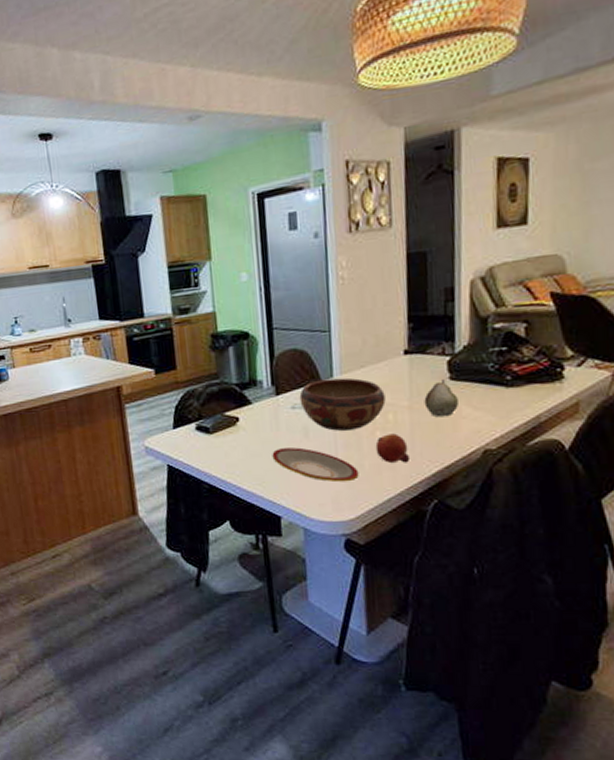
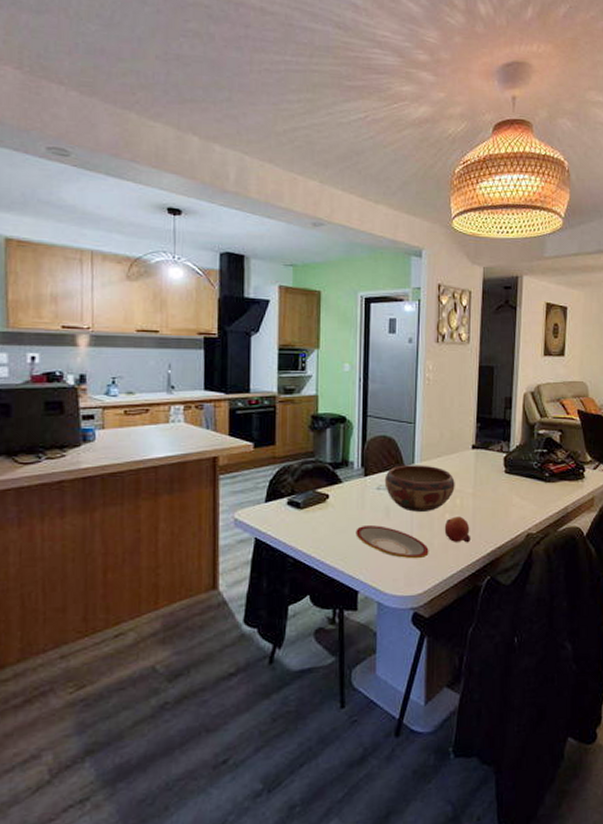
fruit: present [424,379,458,417] -> none [485,472,510,504]

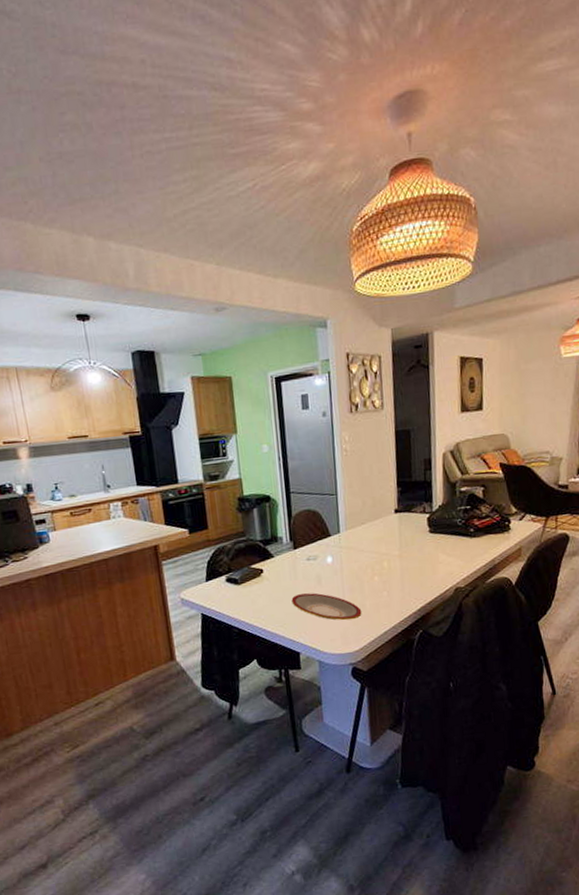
decorative bowl: present [384,465,455,512] -> none [313,533,382,578]
fruit: present [444,516,471,543] -> none [374,577,402,602]

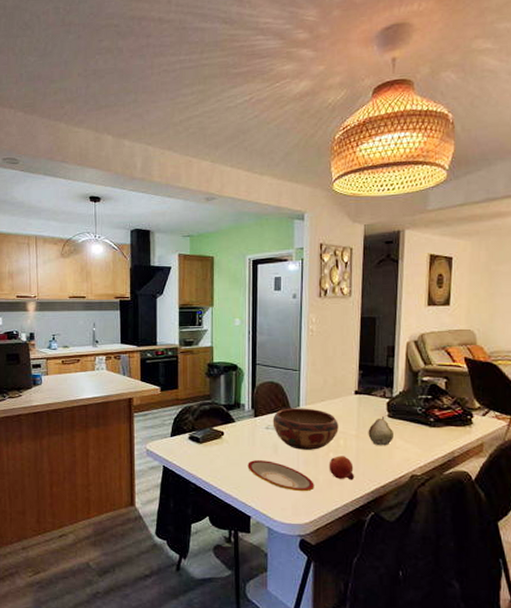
decorative bowl: none [313,533,382,578] -> present [272,408,339,450]
fruit: none [374,577,402,602] -> present [329,456,355,480]
fruit: none [410,532,436,563] -> present [368,416,393,446]

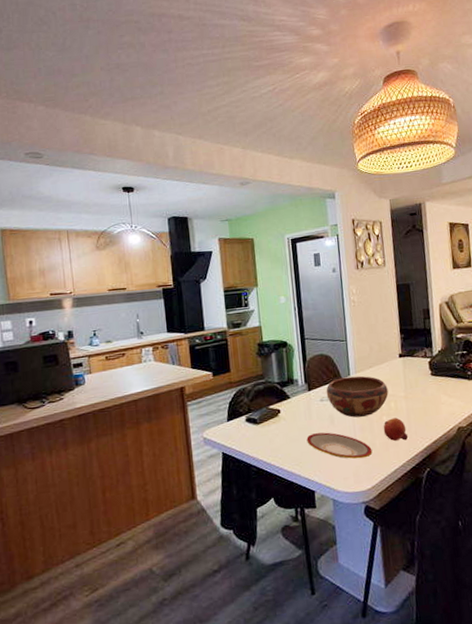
fruit: present [368,416,393,446] -> none [415,375,438,404]

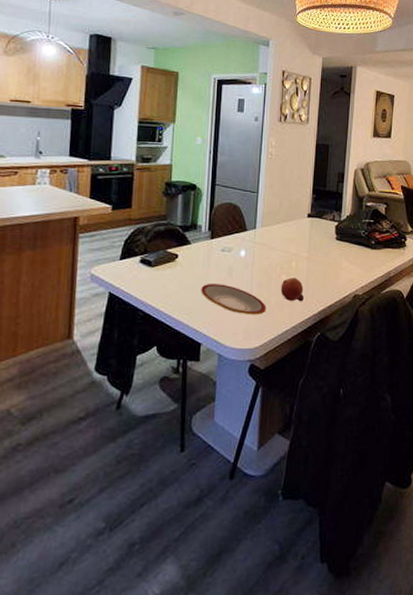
decorative bowl: present [326,375,389,418] -> none [228,230,292,272]

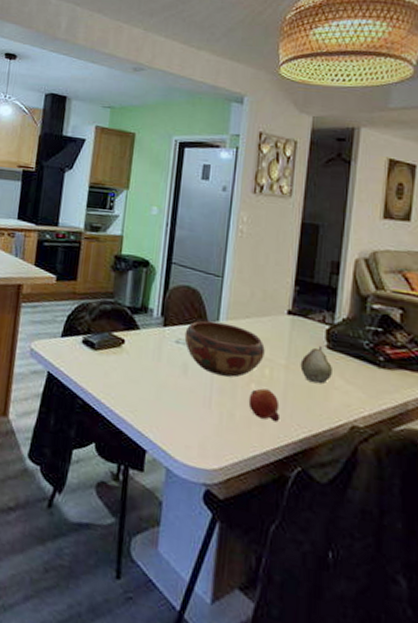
plate: present [201,284,266,315] -> none [149,379,229,429]
decorative bowl: none [228,230,292,272] -> present [184,320,265,377]
fruit: none [318,239,340,268] -> present [300,346,332,385]

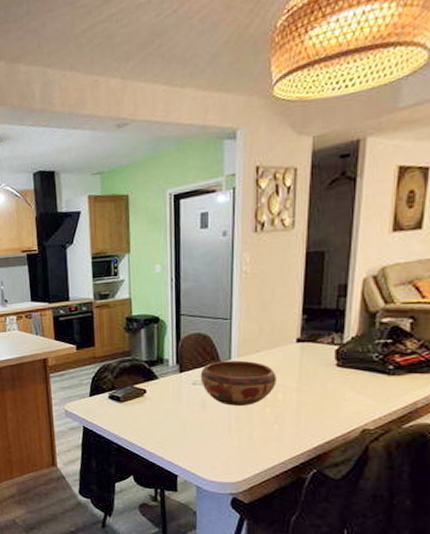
fruit: present [248,388,281,422] -> none [264,411,295,437]
fruit: present [300,346,332,385] -> none [311,366,342,399]

